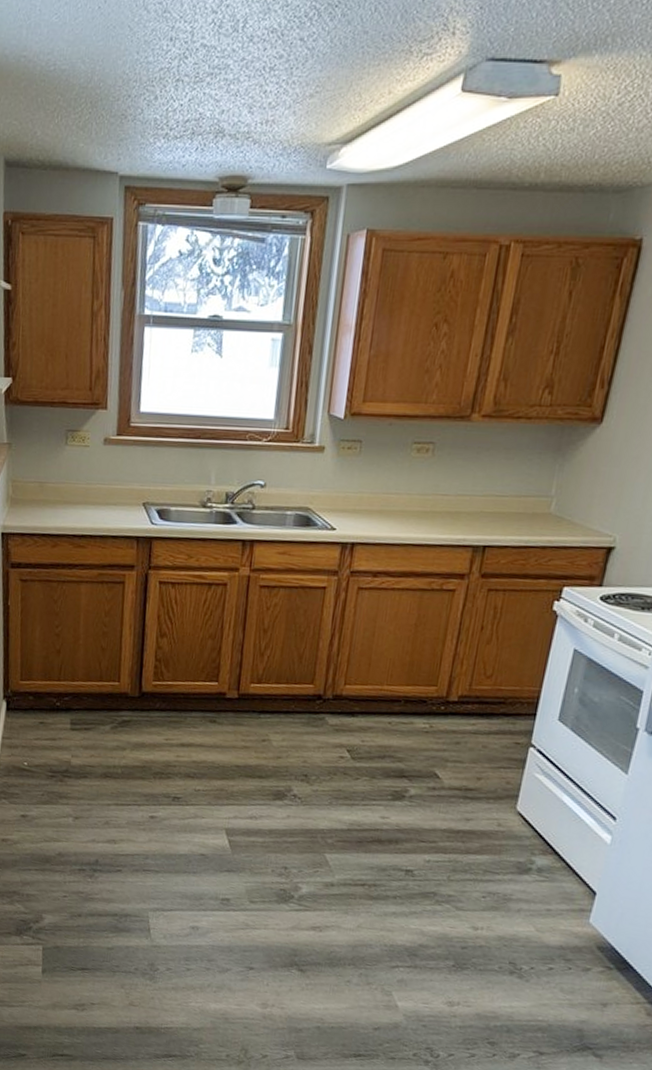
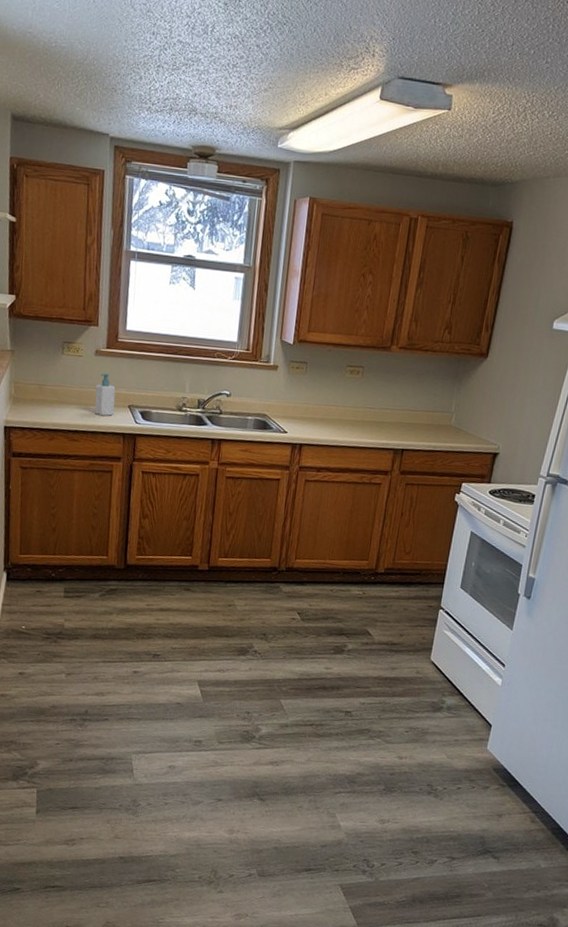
soap bottle: none [103,464,128,517] -> present [94,372,116,416]

